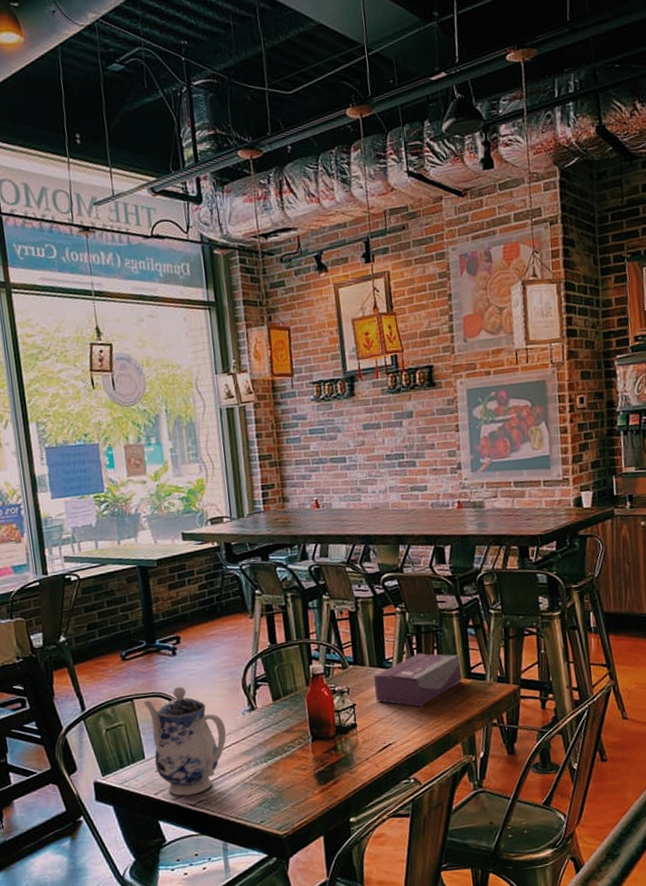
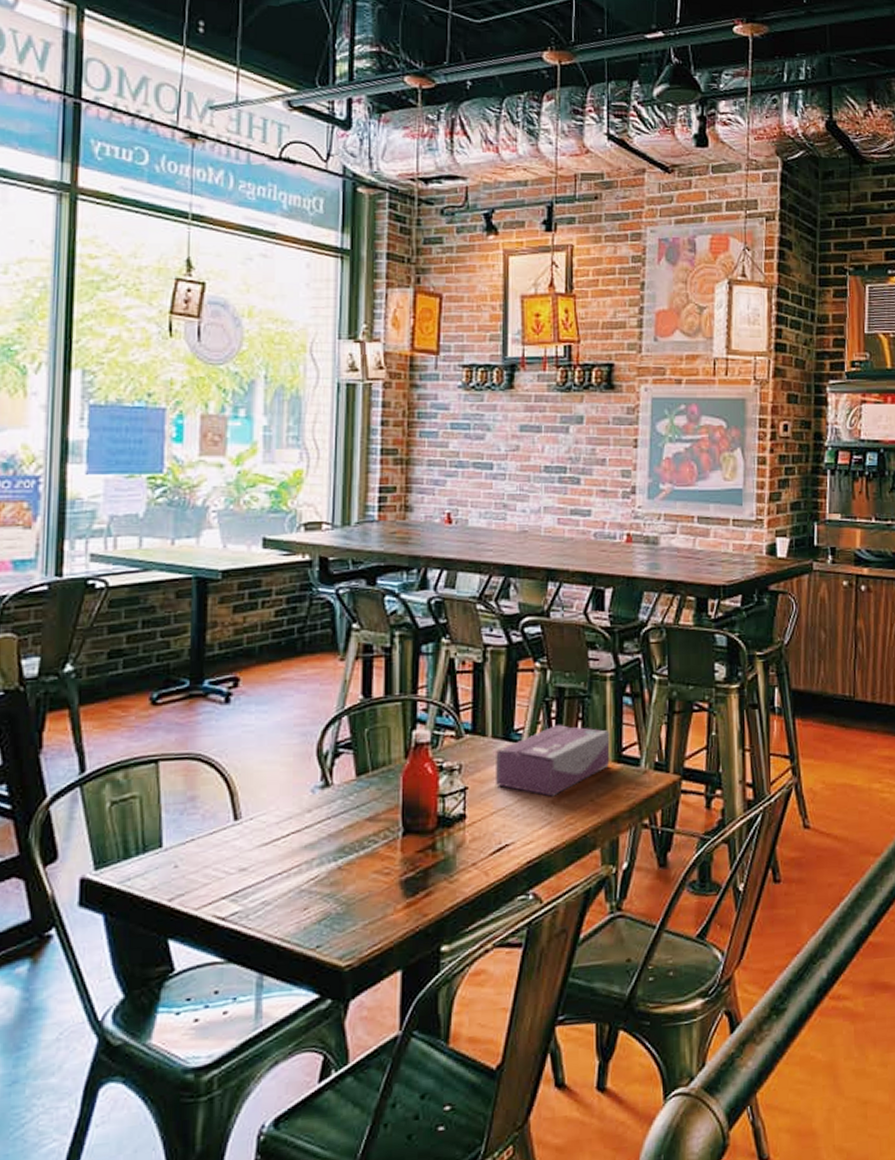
teapot: present [143,686,227,796] -> none [172,747,286,905]

